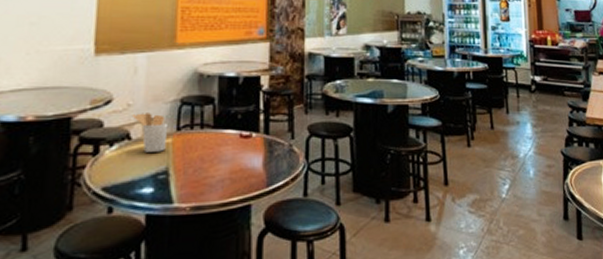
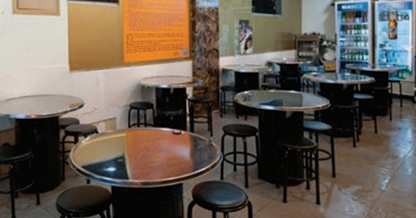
utensil holder: present [131,113,169,152] -> none [97,114,123,143]

